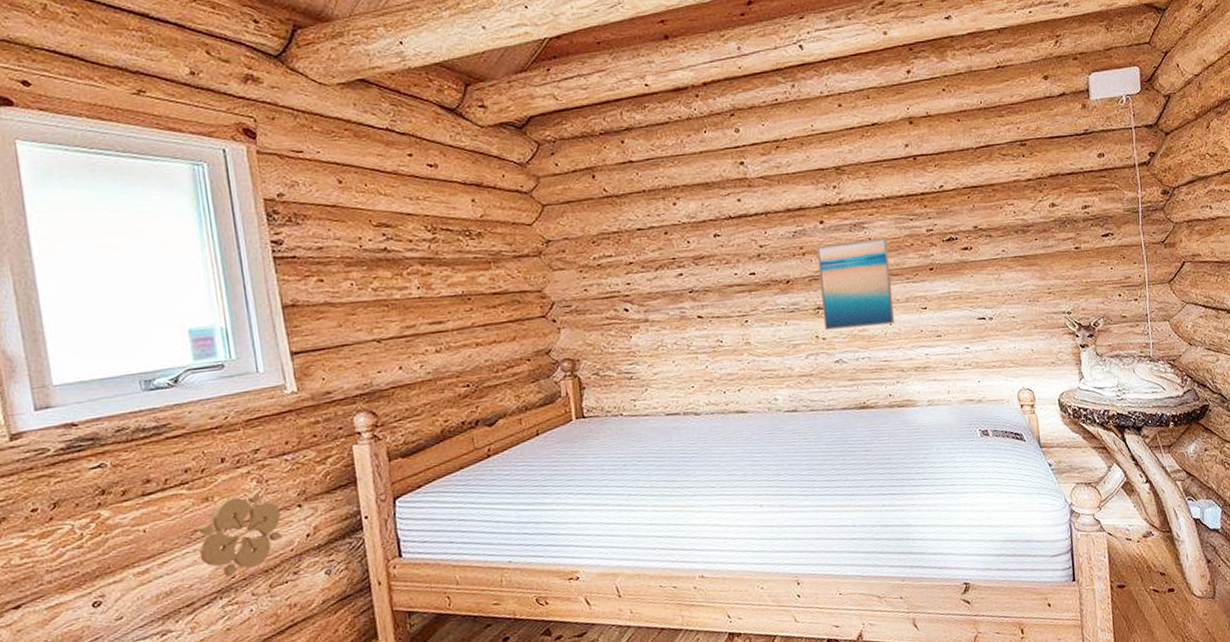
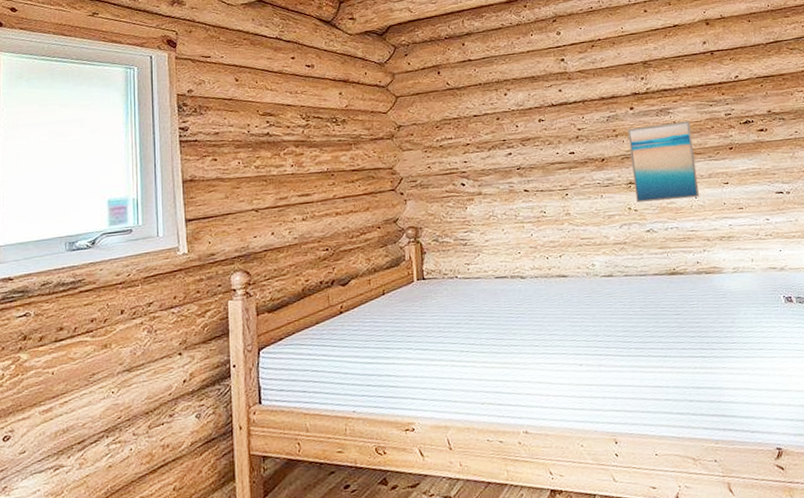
wall ornament: present [197,491,283,578] -> none [94,340,164,418]

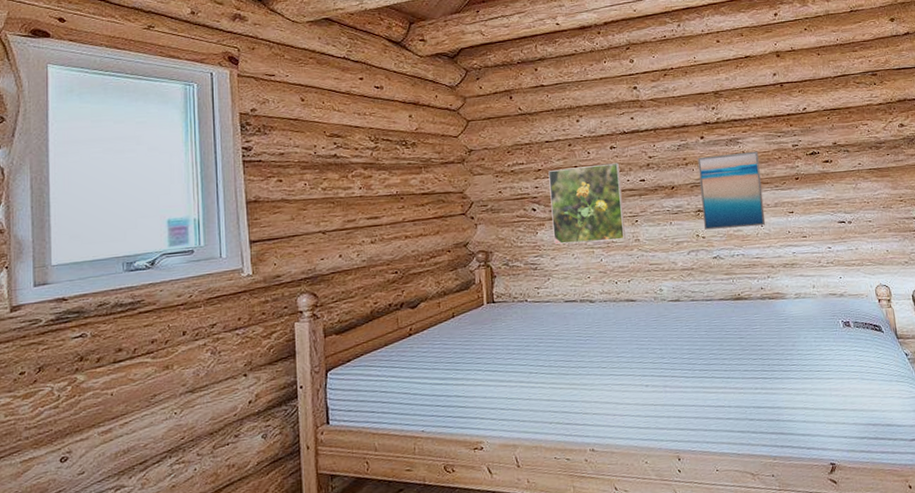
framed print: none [477,135,556,219] -> present [548,162,626,244]

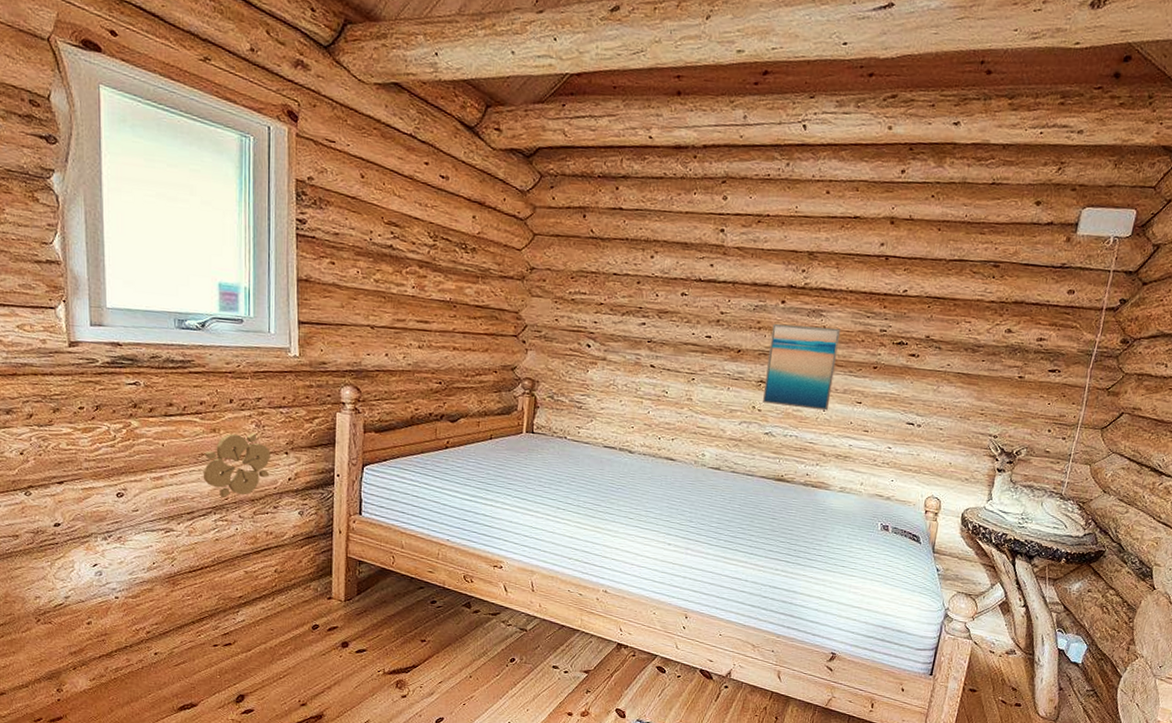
wall ornament: none [156,361,229,439] -> present [203,433,270,499]
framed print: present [548,162,626,244] -> none [603,307,688,395]

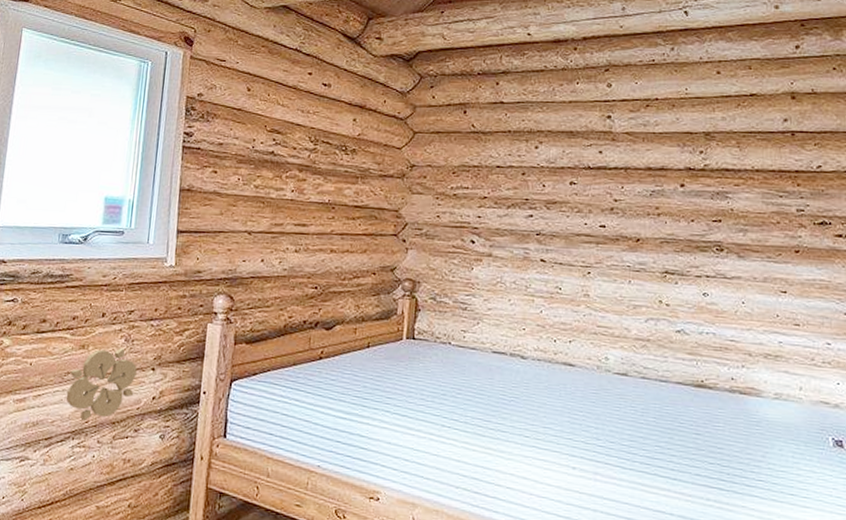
wall art: present [763,323,840,411] -> none [670,208,750,303]

